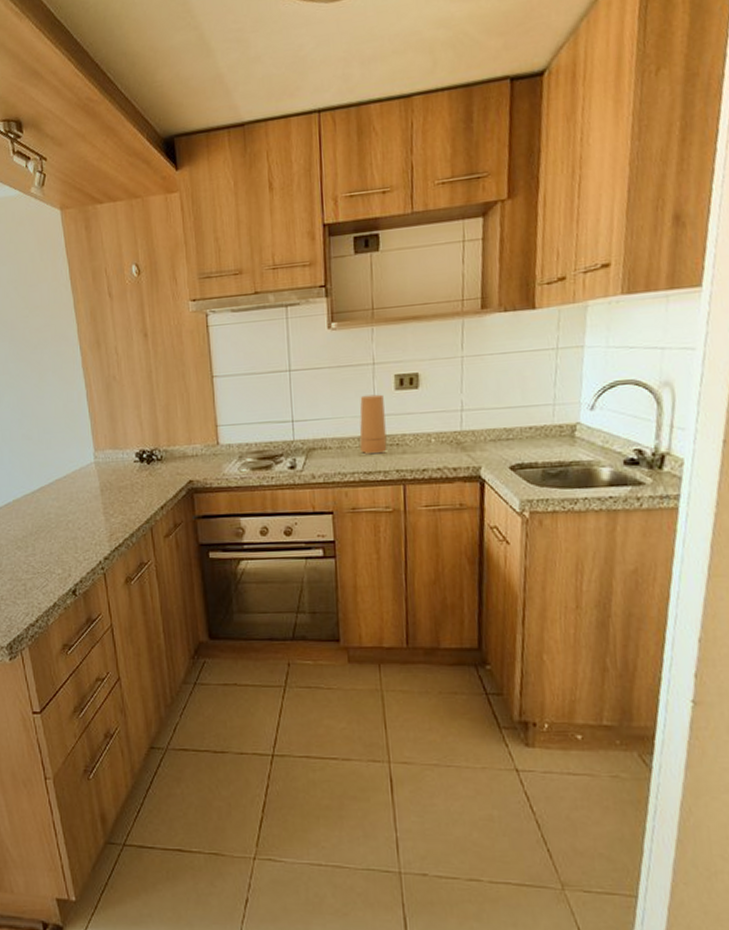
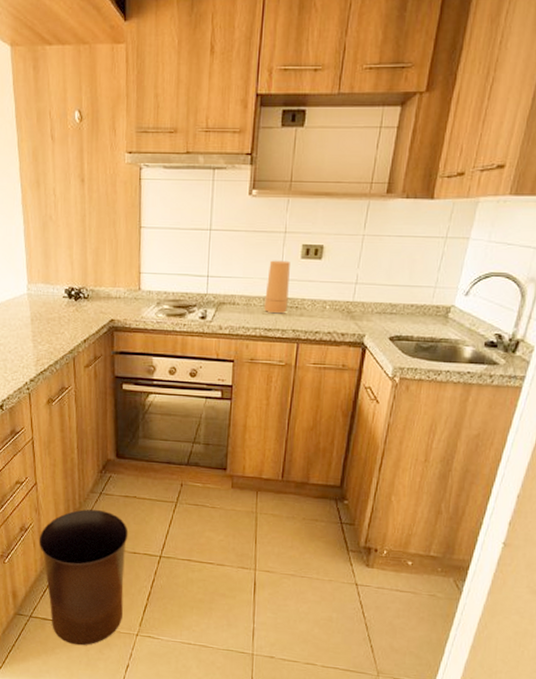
waste bin: none [127,704,235,878] -> present [38,509,129,646]

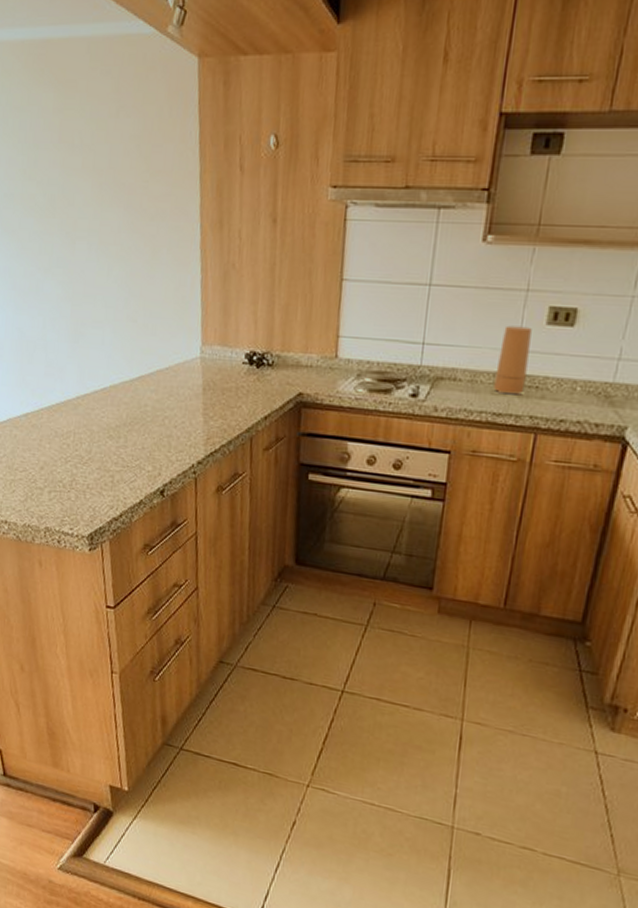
waste bin: present [38,509,129,646] -> none [196,624,305,792]

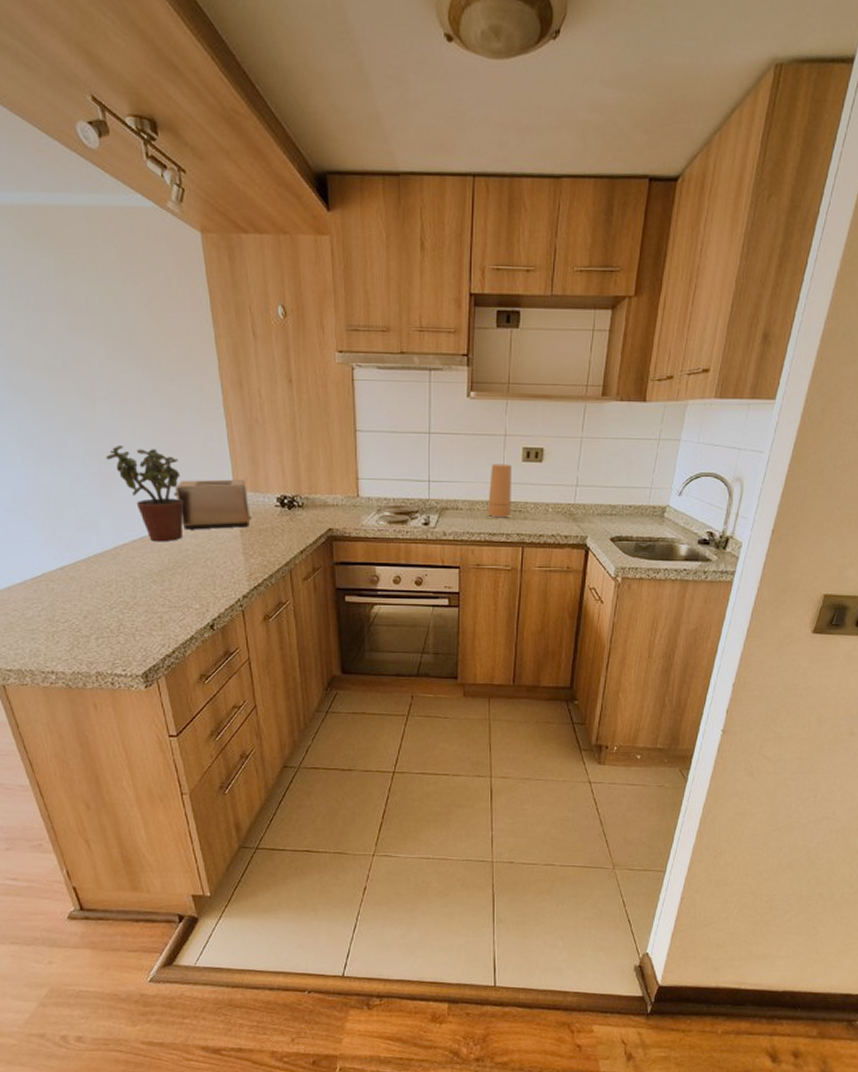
potted plant: none [78,289,149,395] -> present [105,445,183,541]
toaster: none [140,328,217,385] -> present [174,479,252,530]

